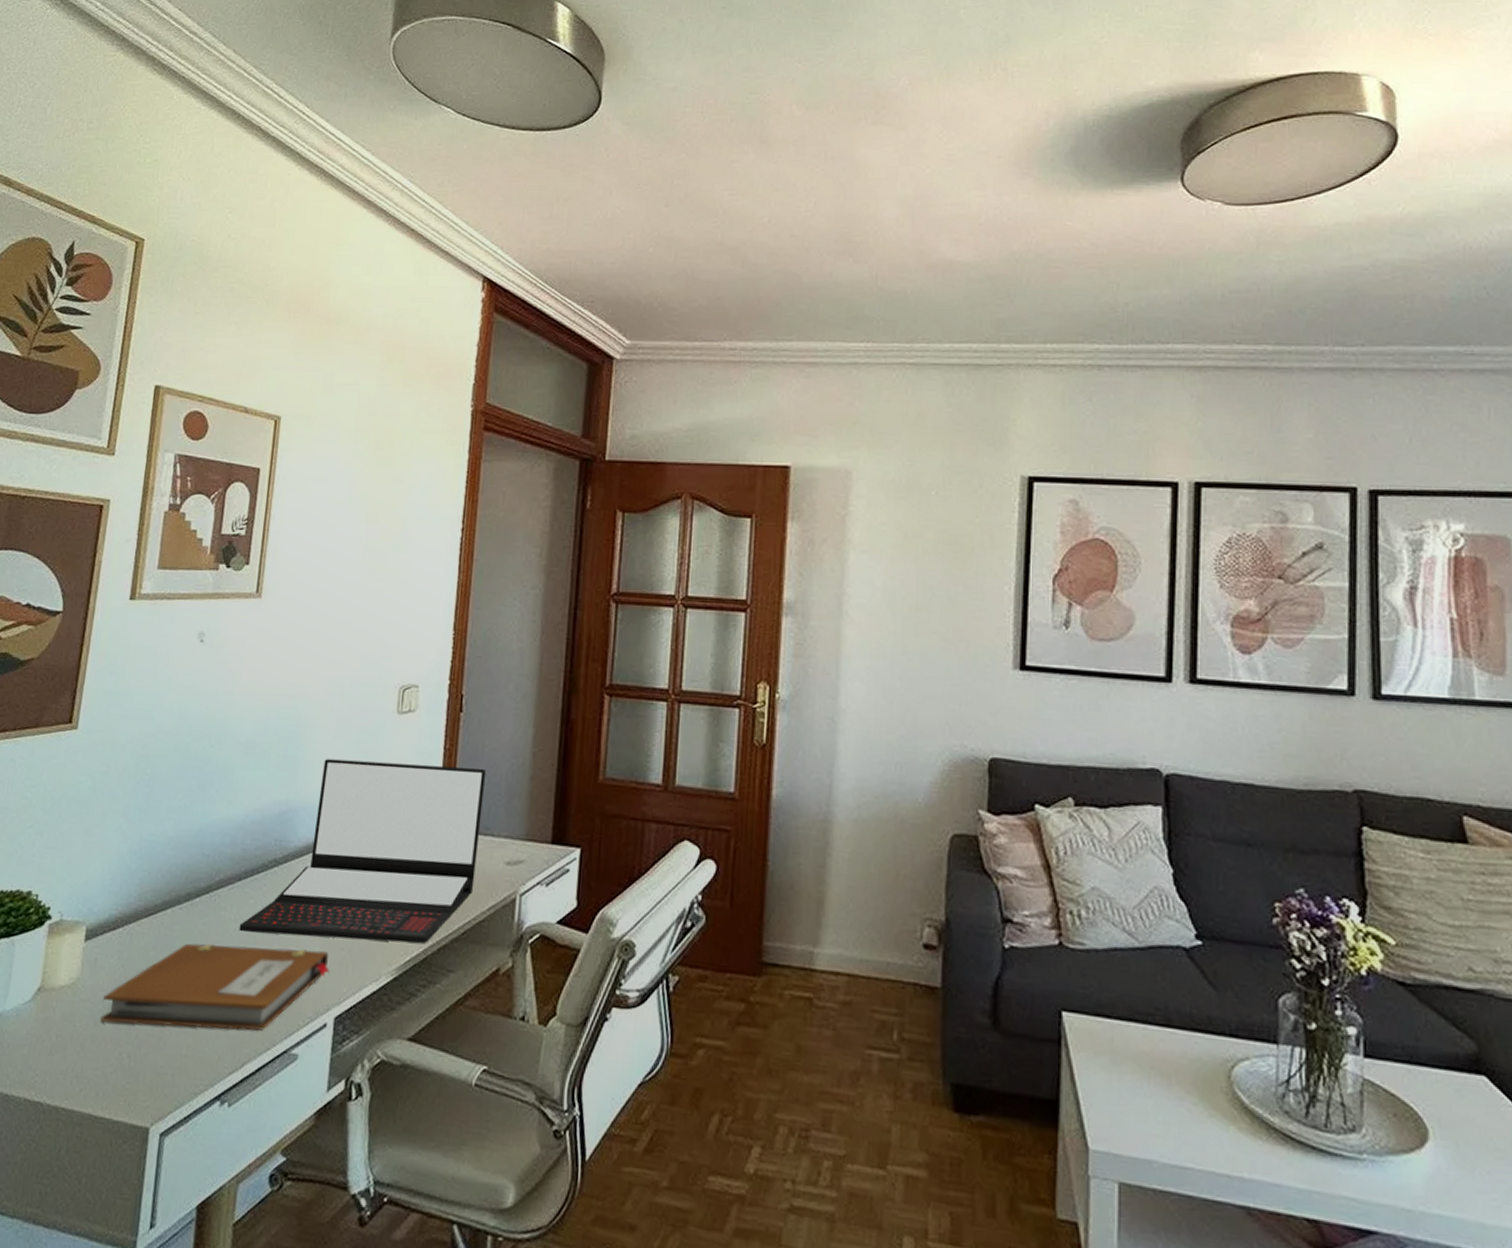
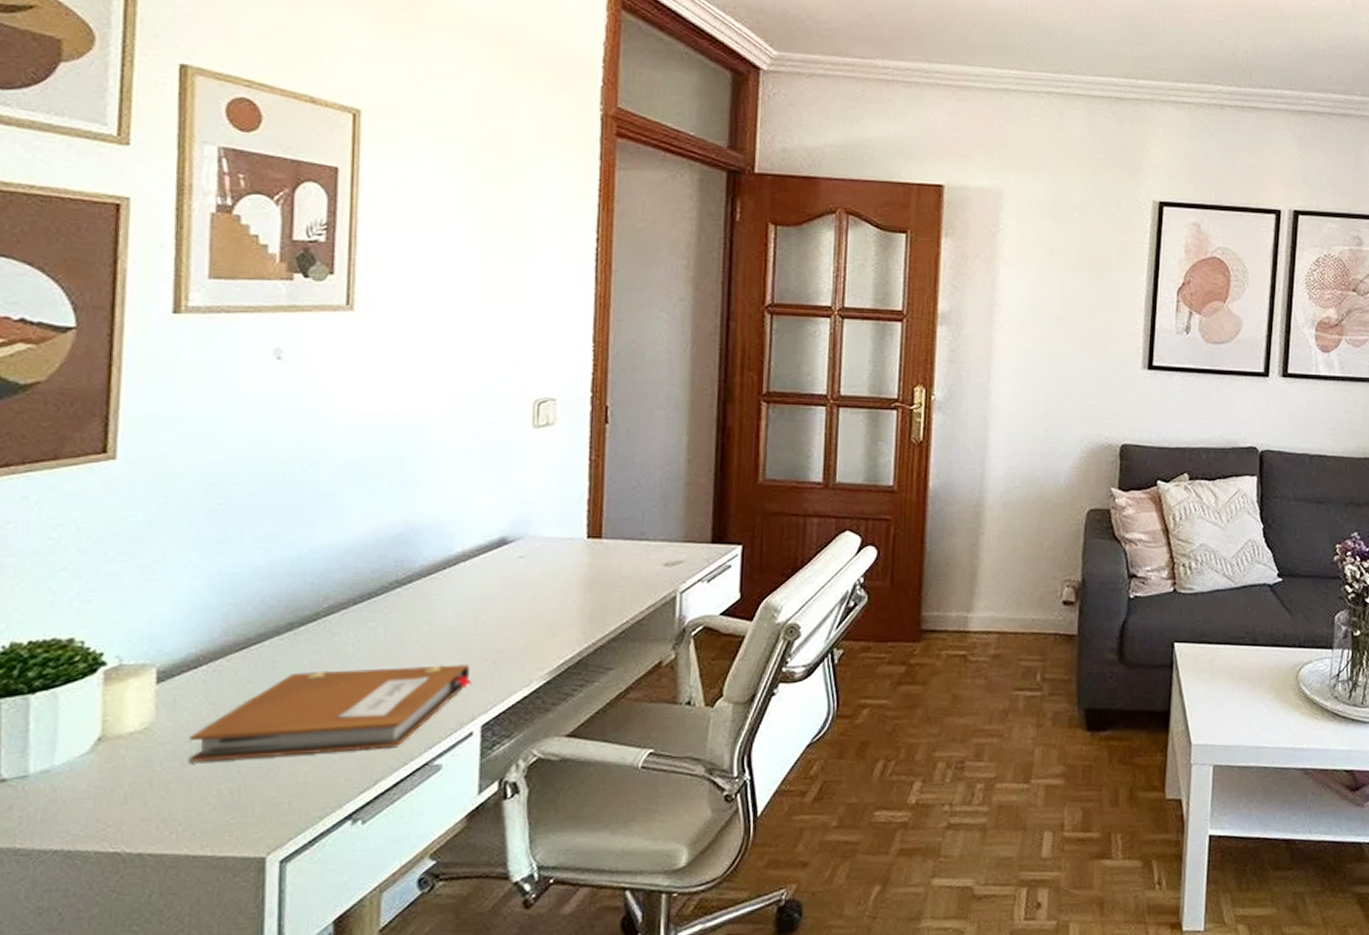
laptop: present [239,759,487,944] -> none [358,476,638,656]

